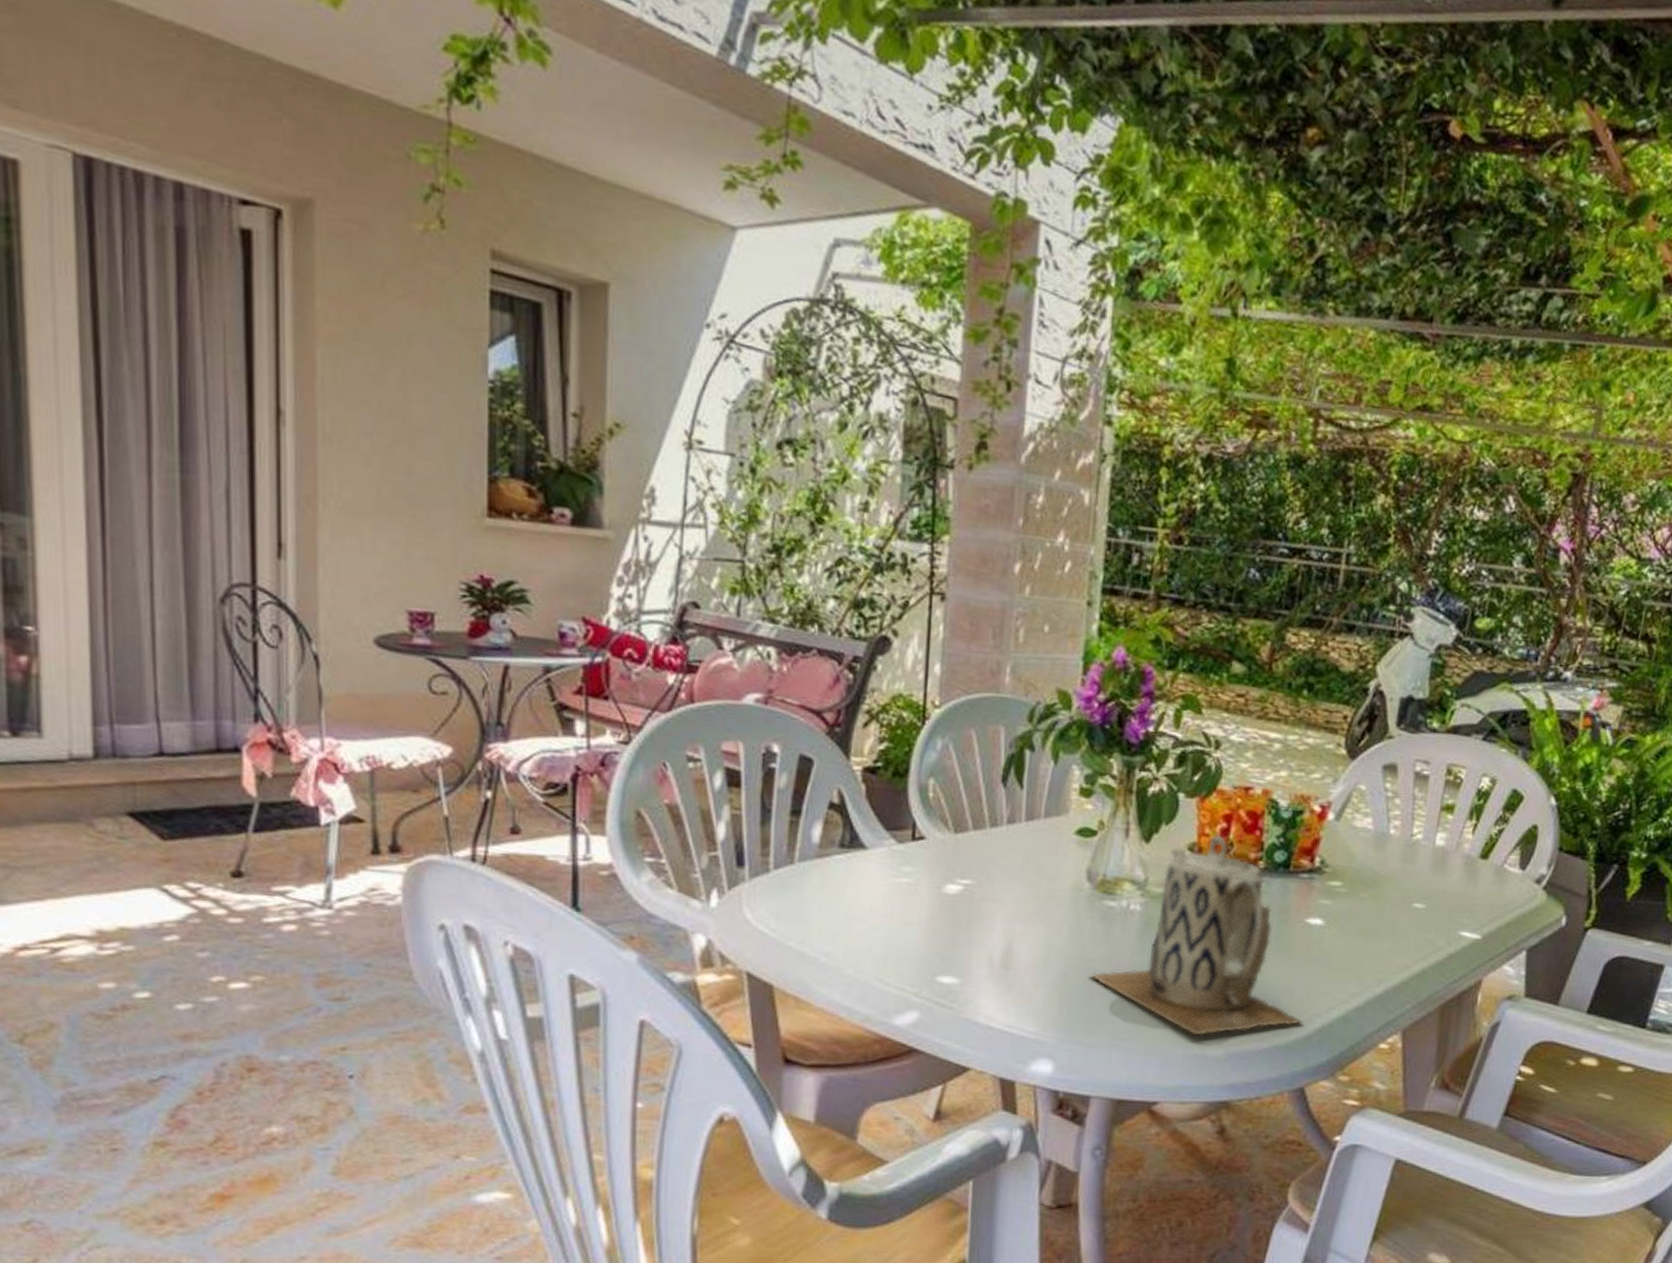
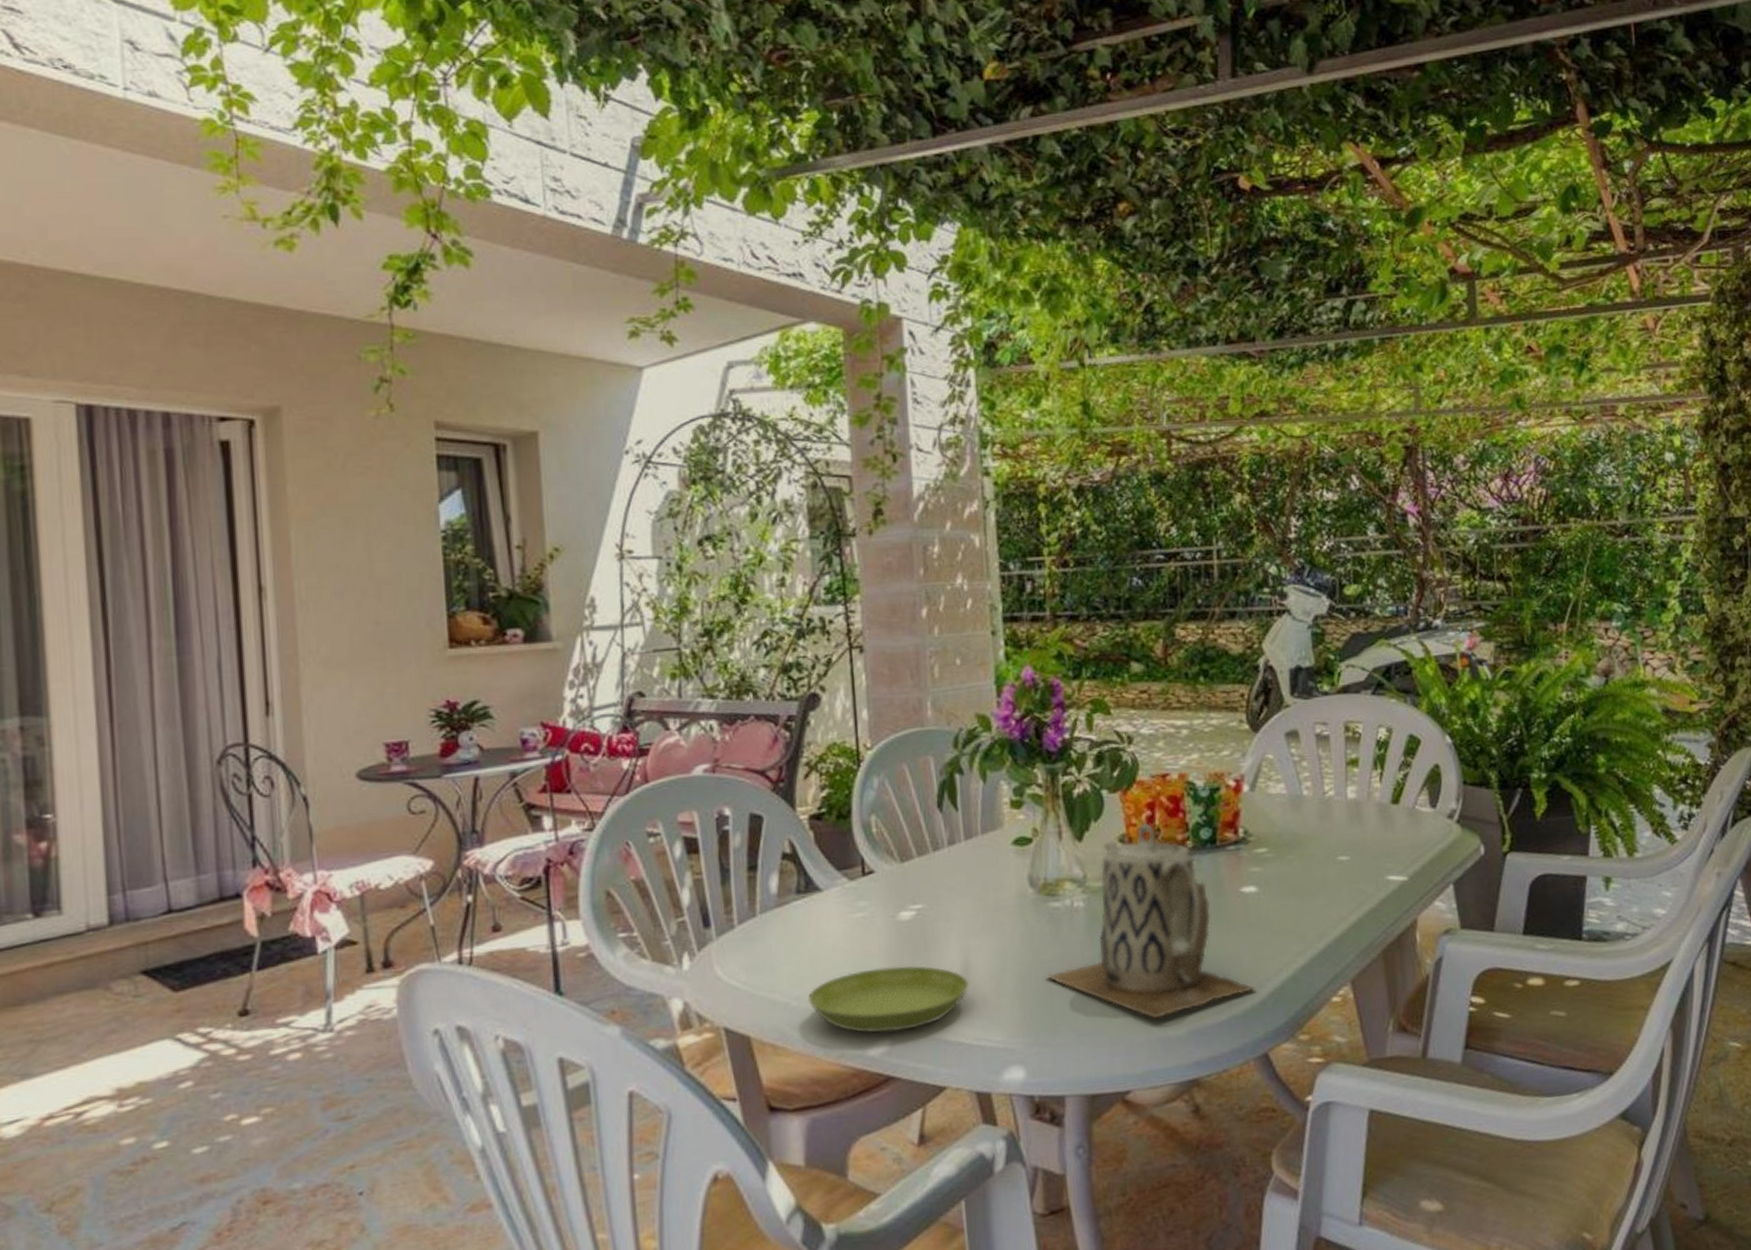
saucer: none [837,937,1008,1005] -> present [807,965,969,1034]

